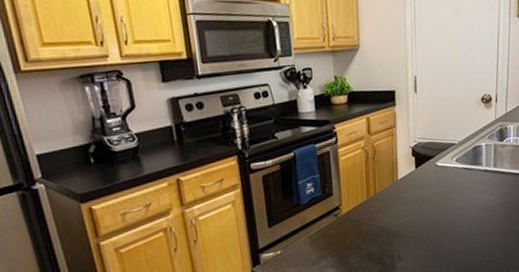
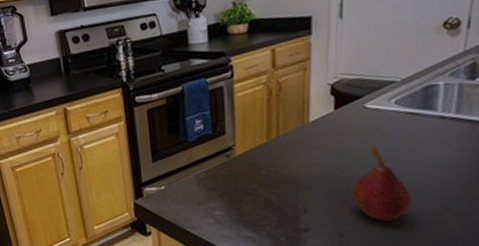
fruit: none [431,197,471,259] -> present [352,146,411,221]

